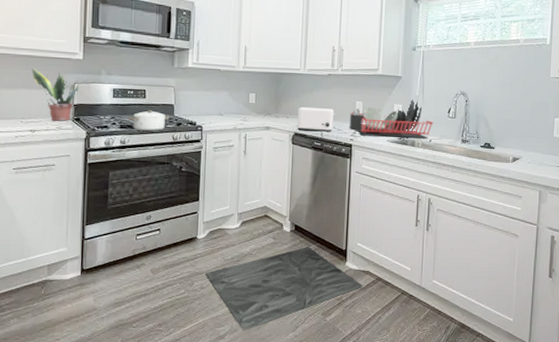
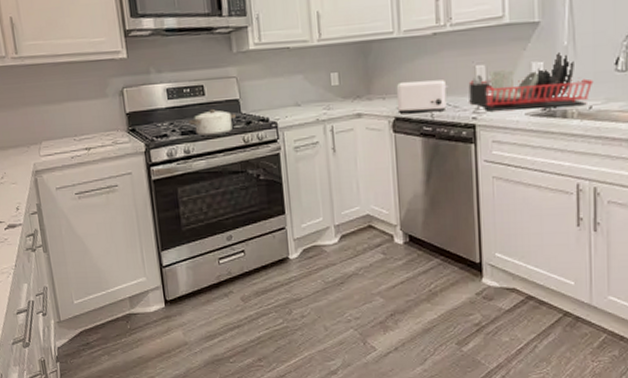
potted plant: present [32,68,87,121] -> none [75,75,136,135]
floor mat: present [206,247,363,331] -> none [305,261,509,365]

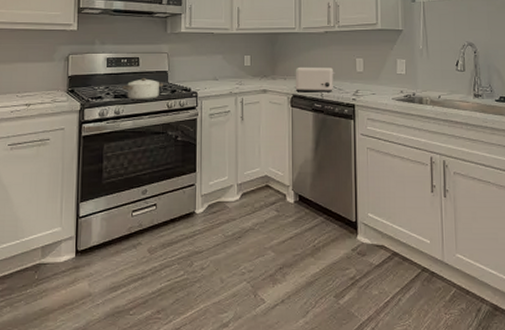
dish rack: present [468,53,594,111] -> none [350,54,441,96]

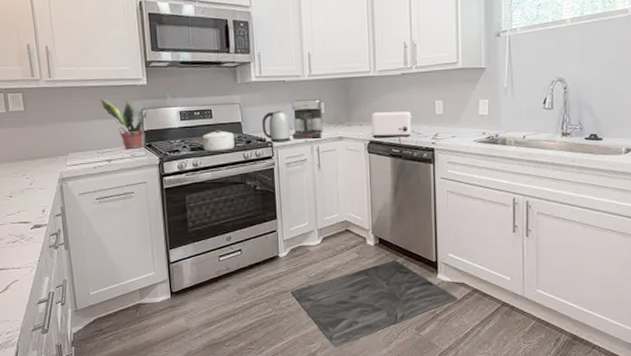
potted plant: none [27,42,81,94] -> present [100,98,154,149]
kettle: none [188,61,216,93] -> present [261,110,291,143]
floor mat: none [206,219,378,317] -> present [291,260,458,348]
coffee maker: none [217,52,248,90] -> present [292,99,323,139]

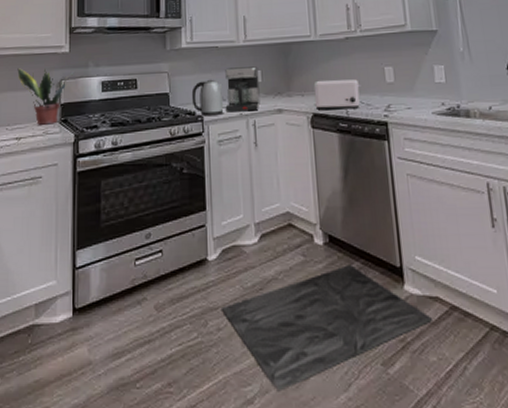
cooking pot: present [198,129,239,153] -> none [119,101,166,129]

